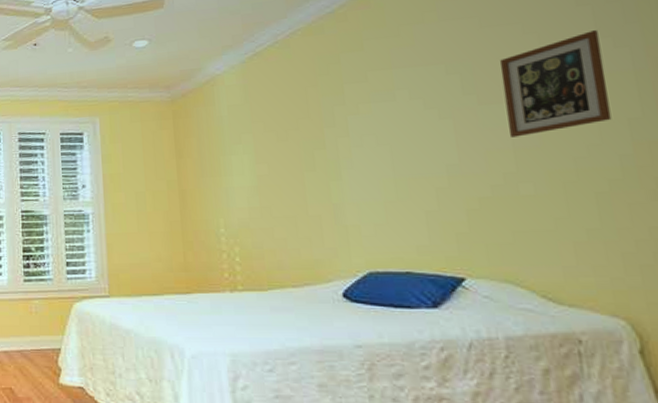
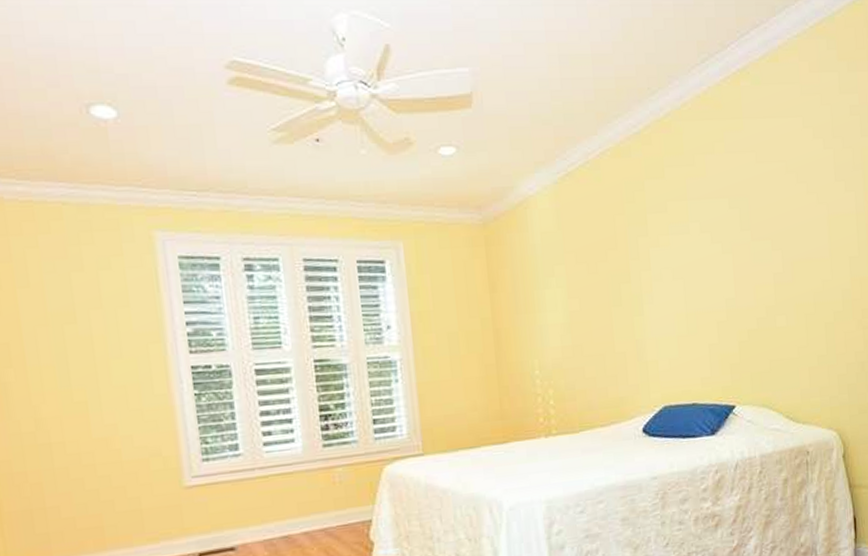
picture frame: present [500,30,612,137] -> none [768,174,839,273]

